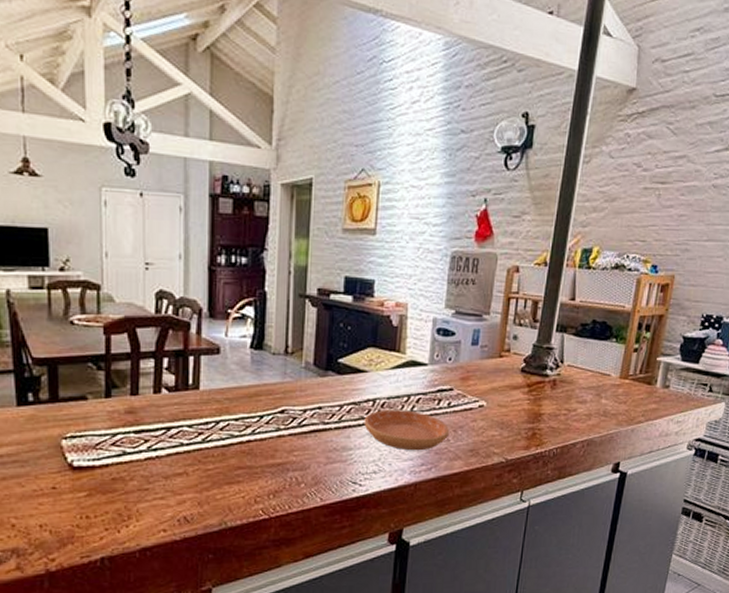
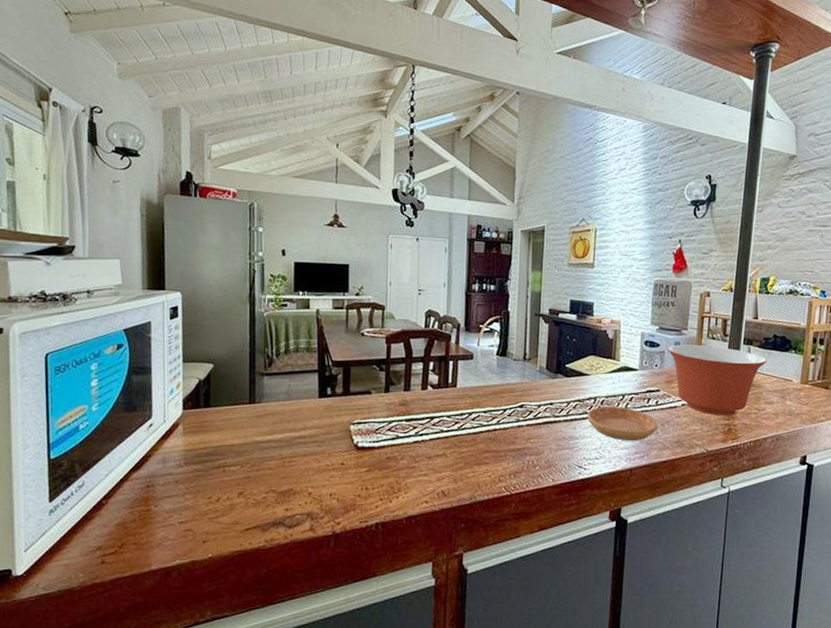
mixing bowl: none [465,333,582,418] -> present [668,344,766,415]

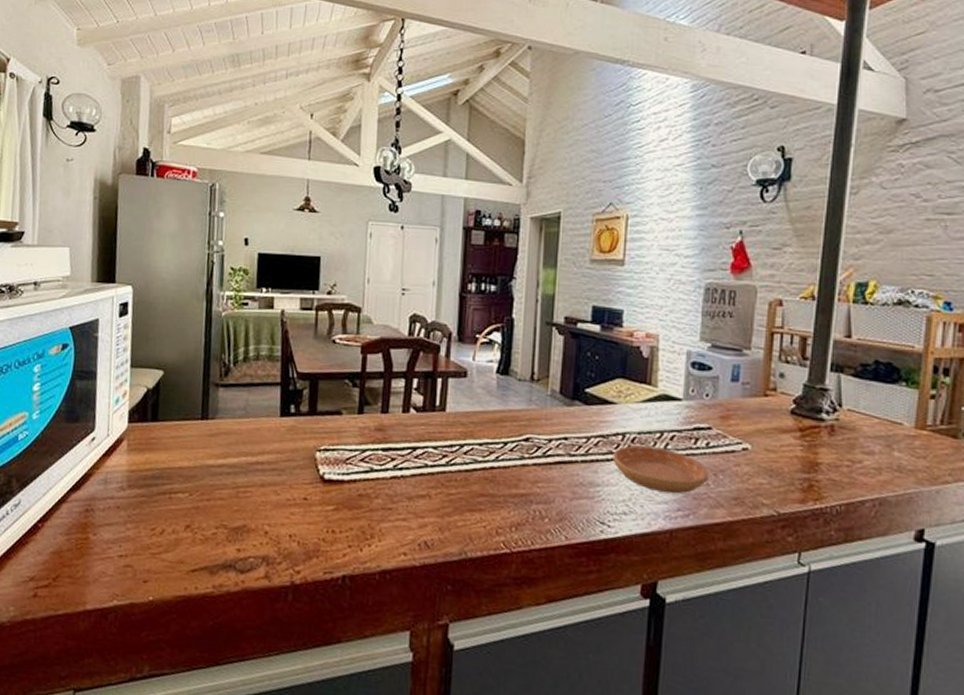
mixing bowl: present [668,344,766,415] -> none [723,368,864,467]

